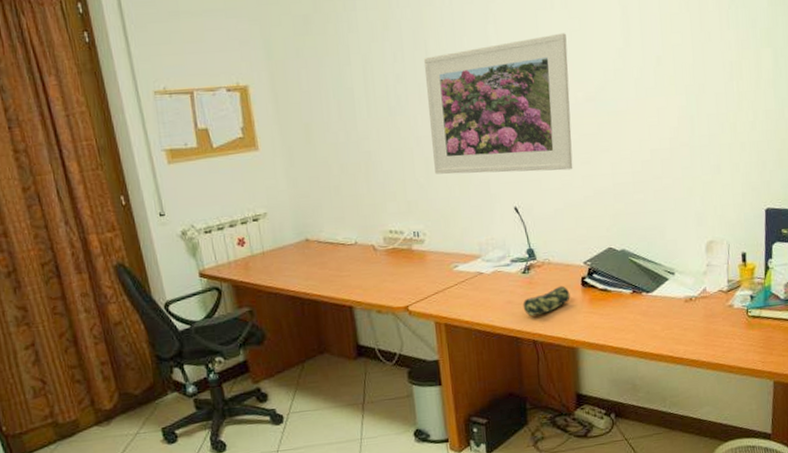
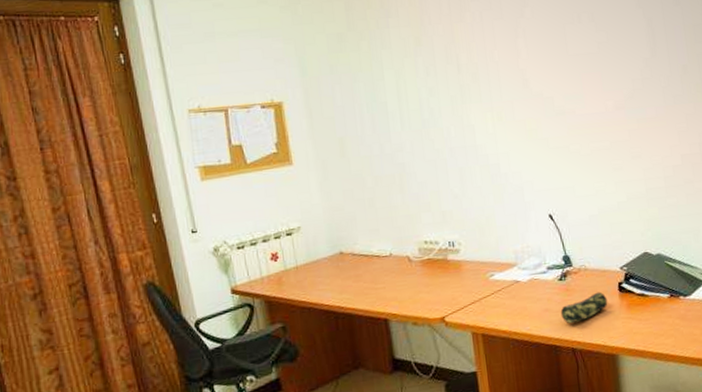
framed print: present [423,33,573,174] -> none [455,45,606,184]

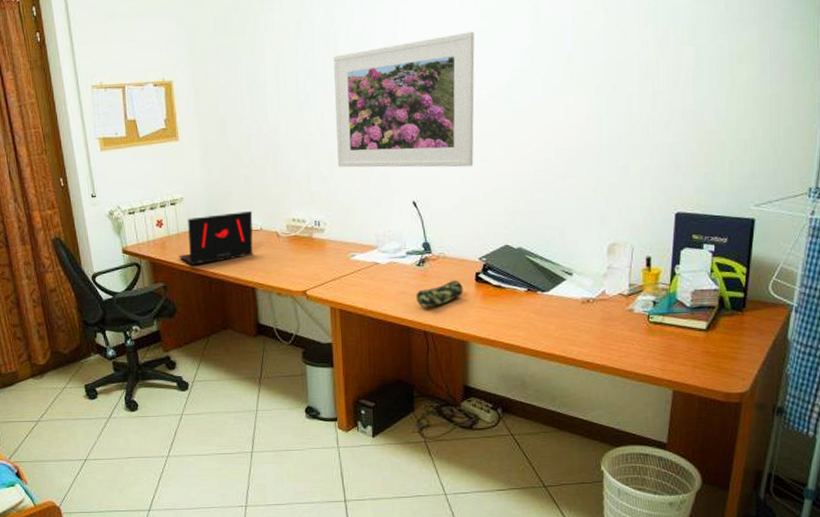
laptop: none [297,235,384,301] -> present [178,210,253,265]
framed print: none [455,45,606,184] -> present [333,31,475,168]

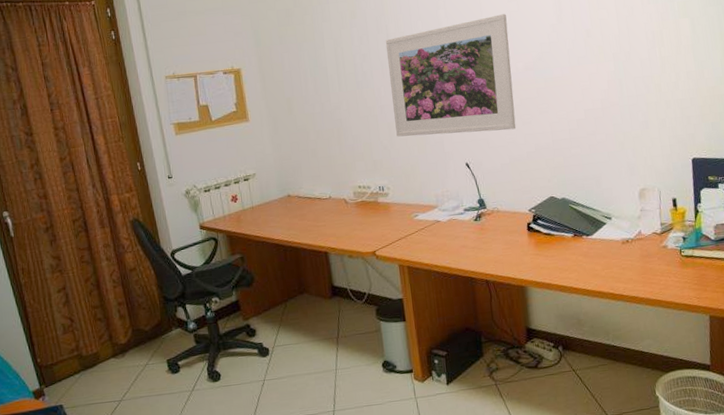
laptop: present [178,210,253,265] -> none [253,181,324,236]
pencil case: present [416,280,464,308] -> none [475,231,518,259]

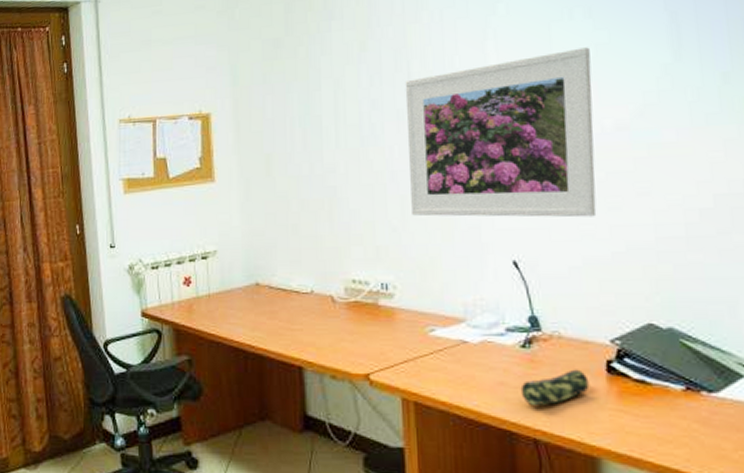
pencil case: none [475,231,518,259] -> present [520,369,590,407]

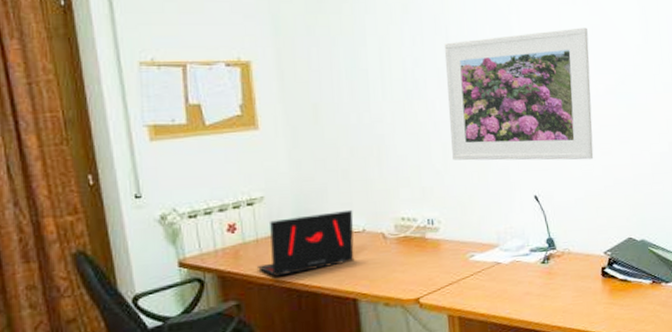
laptop: none [207,268,302,335] -> present [256,209,355,277]
pencil case: present [520,369,590,407] -> none [541,276,590,308]

